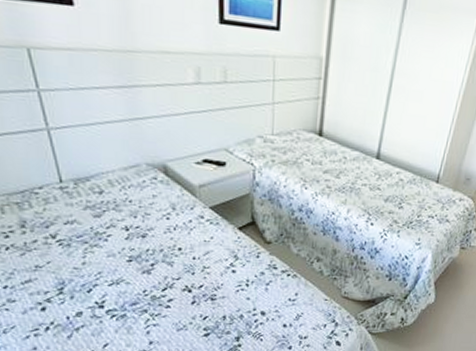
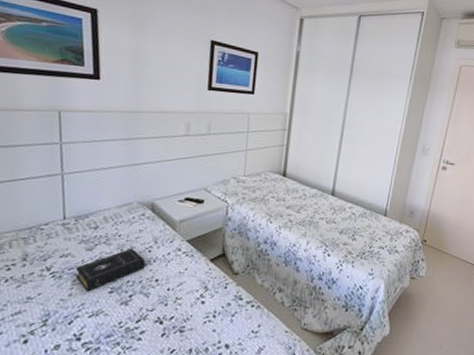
book: none [84,214,166,260] -> present [75,247,147,292]

